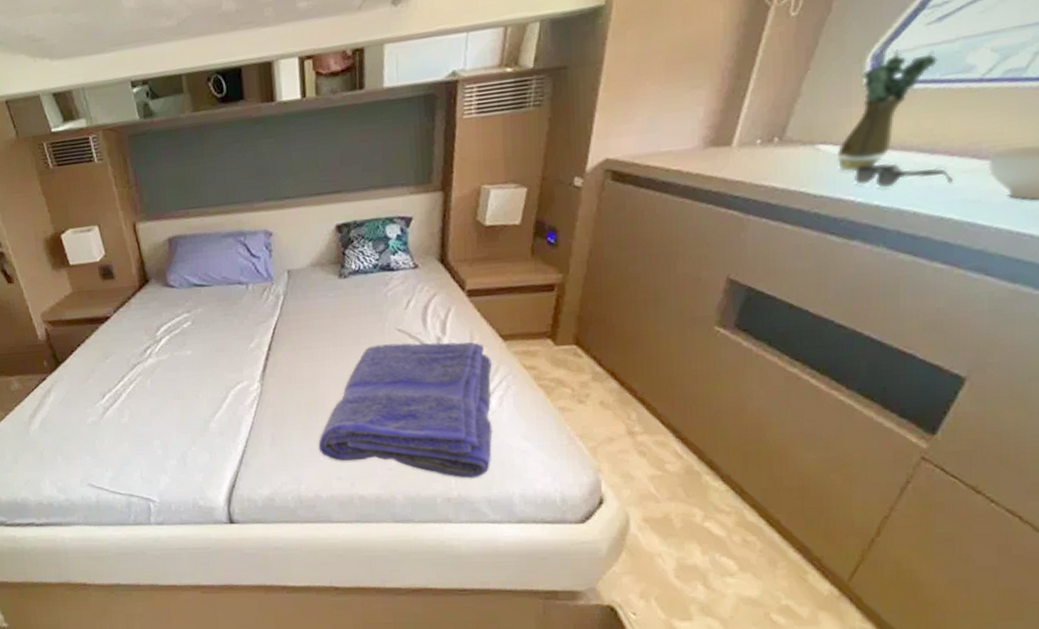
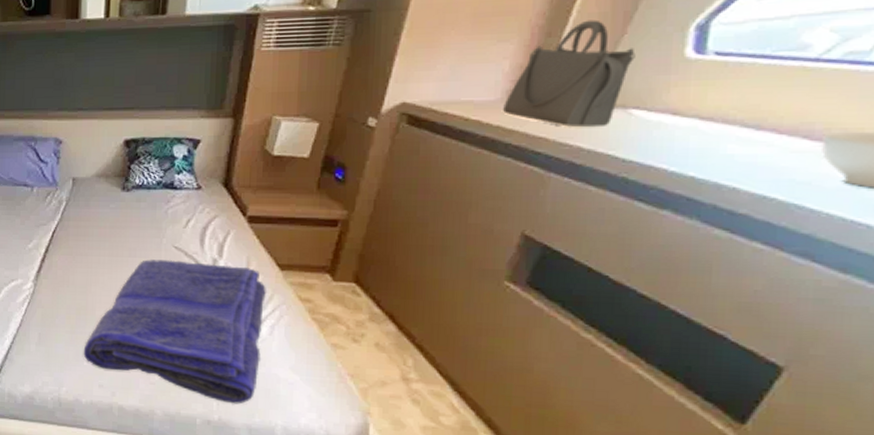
handbag: none [701,58,819,168] -> present [503,19,636,128]
vase: present [836,49,938,172] -> none [650,21,769,140]
sunglasses: present [854,163,954,188] -> none [669,134,781,163]

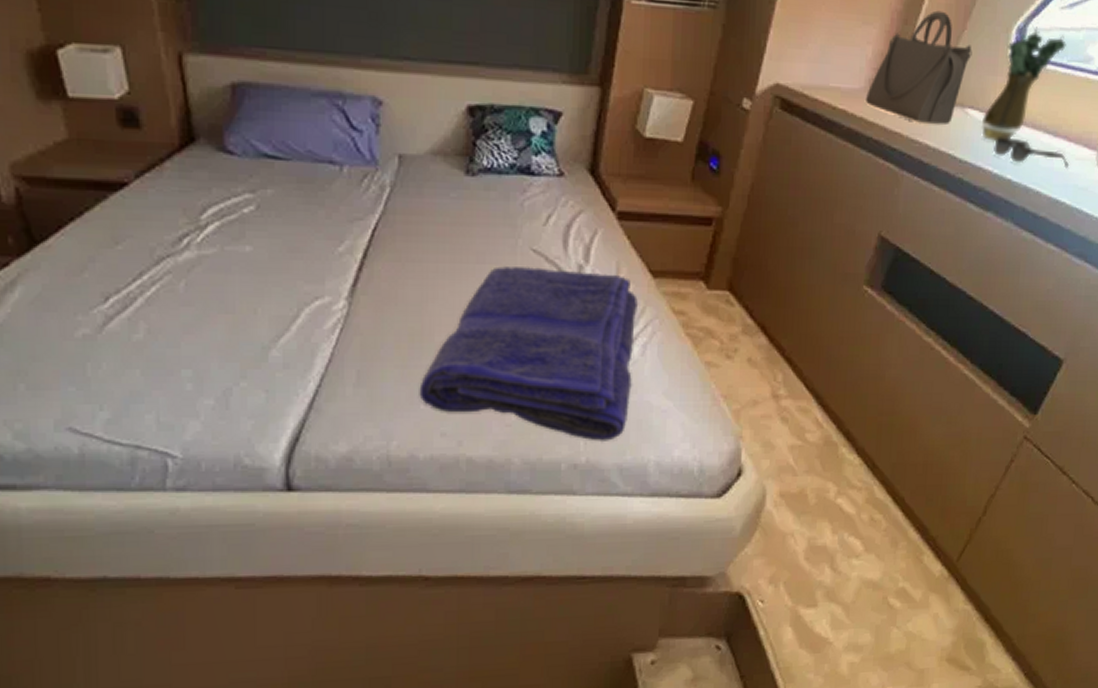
vase: none [650,21,769,140] -> present [980,27,1066,142]
sunglasses: none [669,134,781,163] -> present [994,136,1070,169]

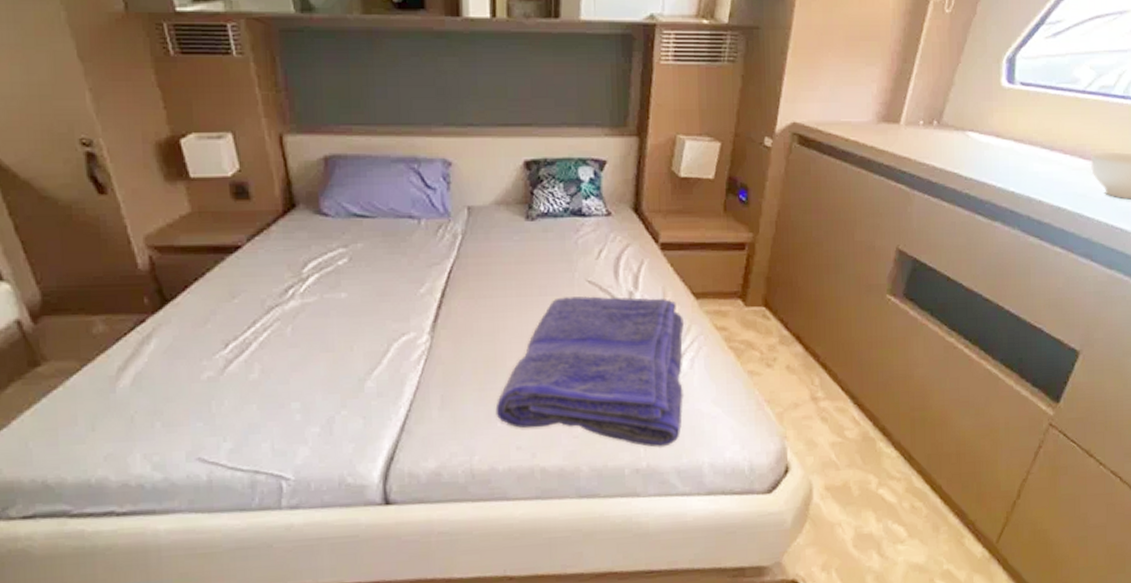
handbag: present [866,10,972,125] -> none [875,49,968,148]
vase: present [980,27,1066,142] -> none [981,56,1054,160]
sunglasses: present [994,136,1070,169] -> none [995,154,1067,179]

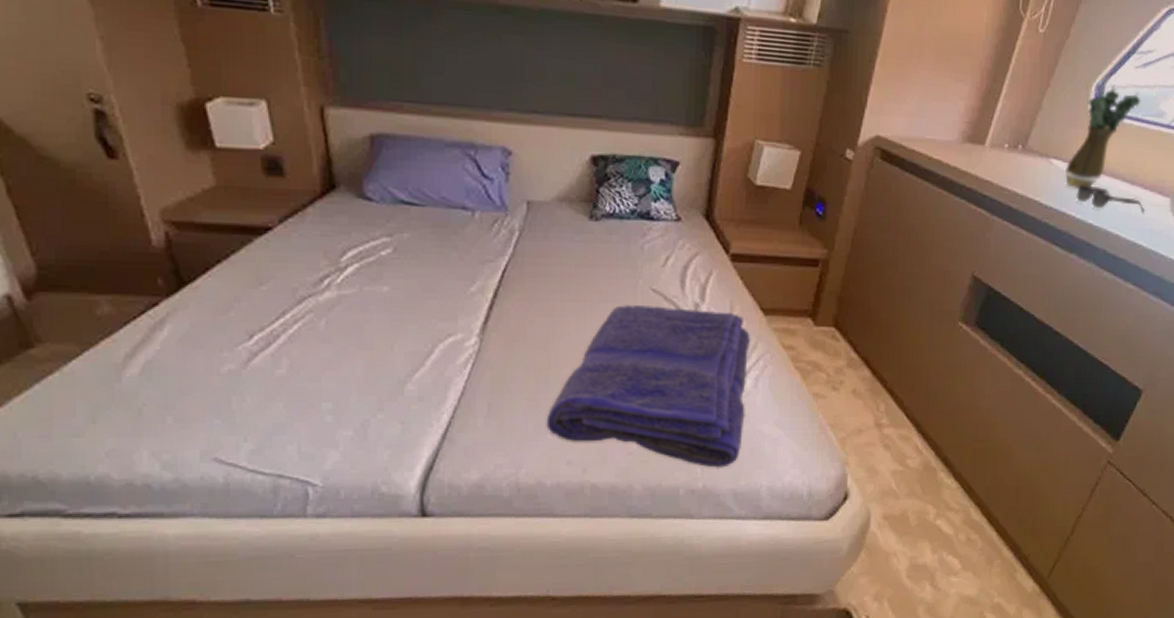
vase: none [981,56,1054,160] -> present [1064,84,1141,190]
sunglasses: none [995,154,1067,179] -> present [1076,184,1146,214]

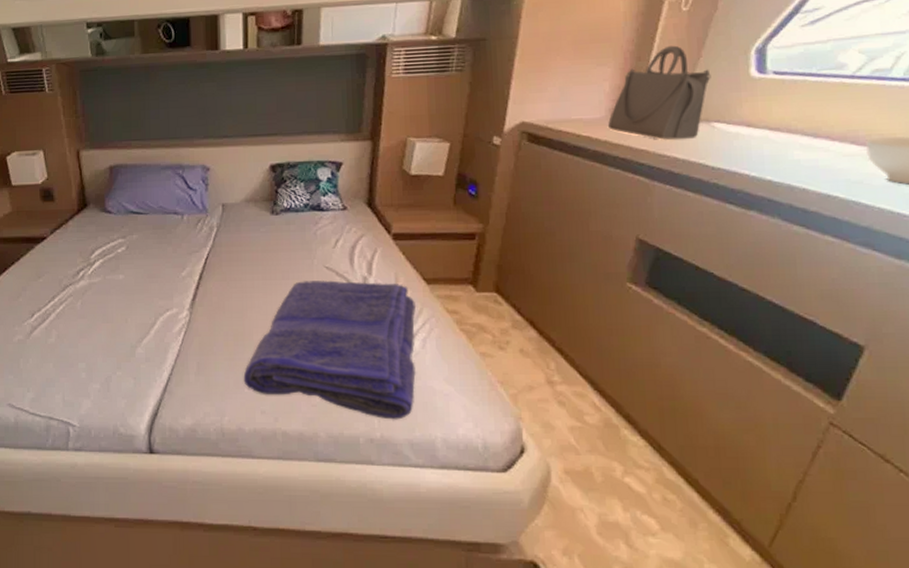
handbag: none [959,69,1056,174] -> present [608,45,711,140]
vase: present [1064,84,1141,190] -> none [730,45,813,149]
sunglasses: present [1076,184,1146,214] -> none [747,143,837,166]

